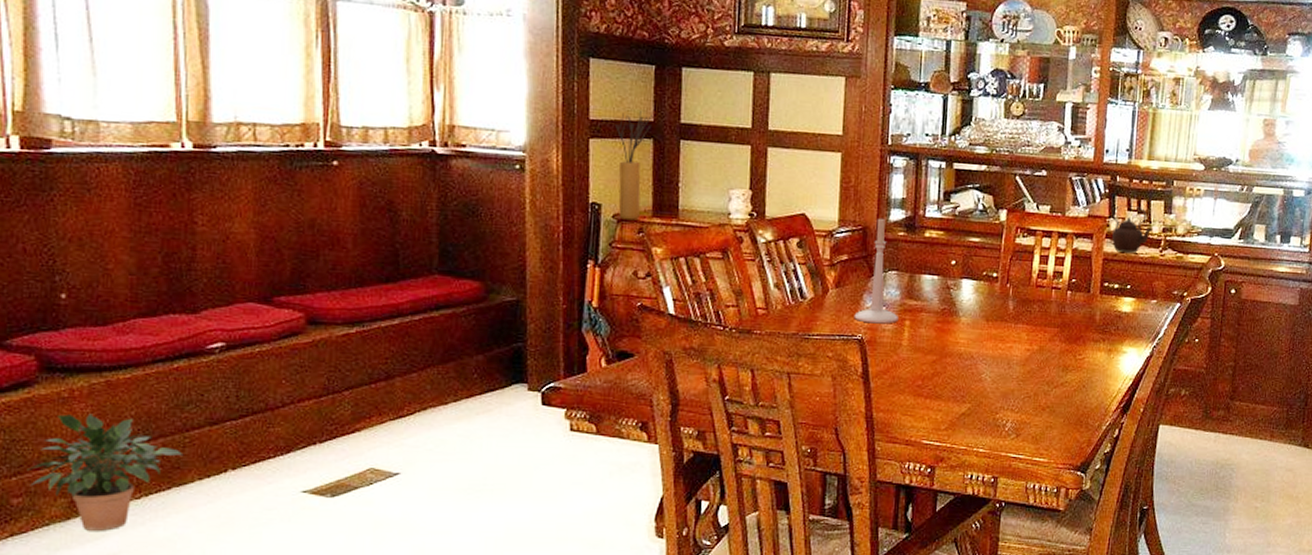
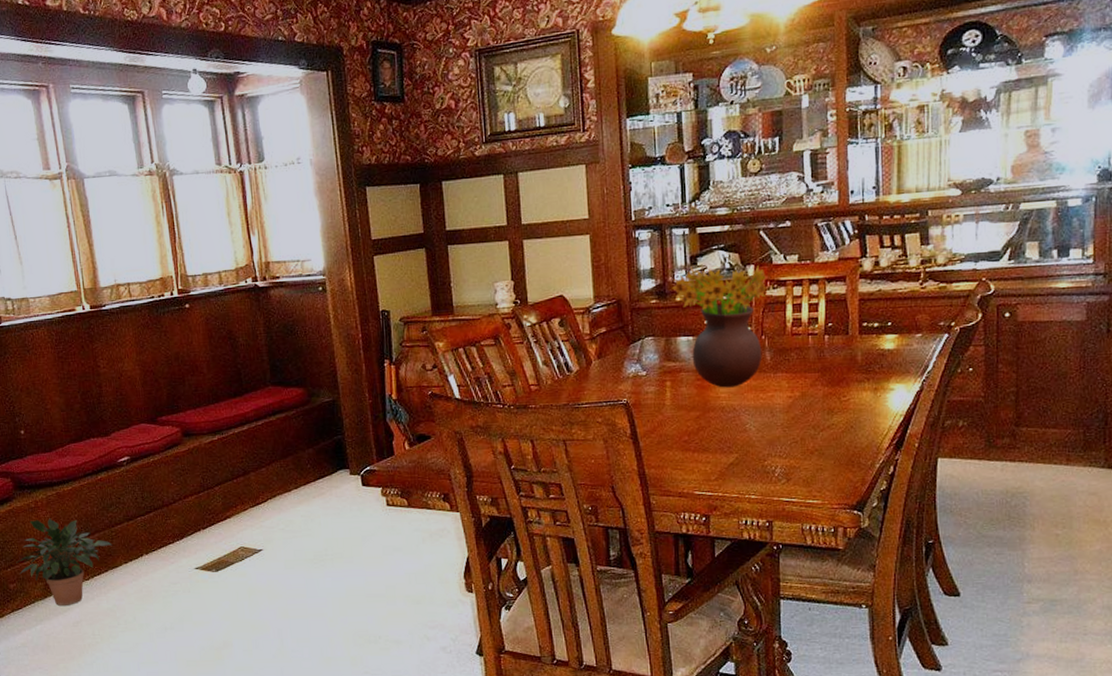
vase: present [615,111,652,221] -> none [393,226,423,322]
candlestick: present [854,218,898,324] -> none [617,289,659,388]
flower arrangement: none [922,202,1018,334] -> present [672,265,767,388]
teapot: present [1111,205,1152,253] -> none [863,242,909,291]

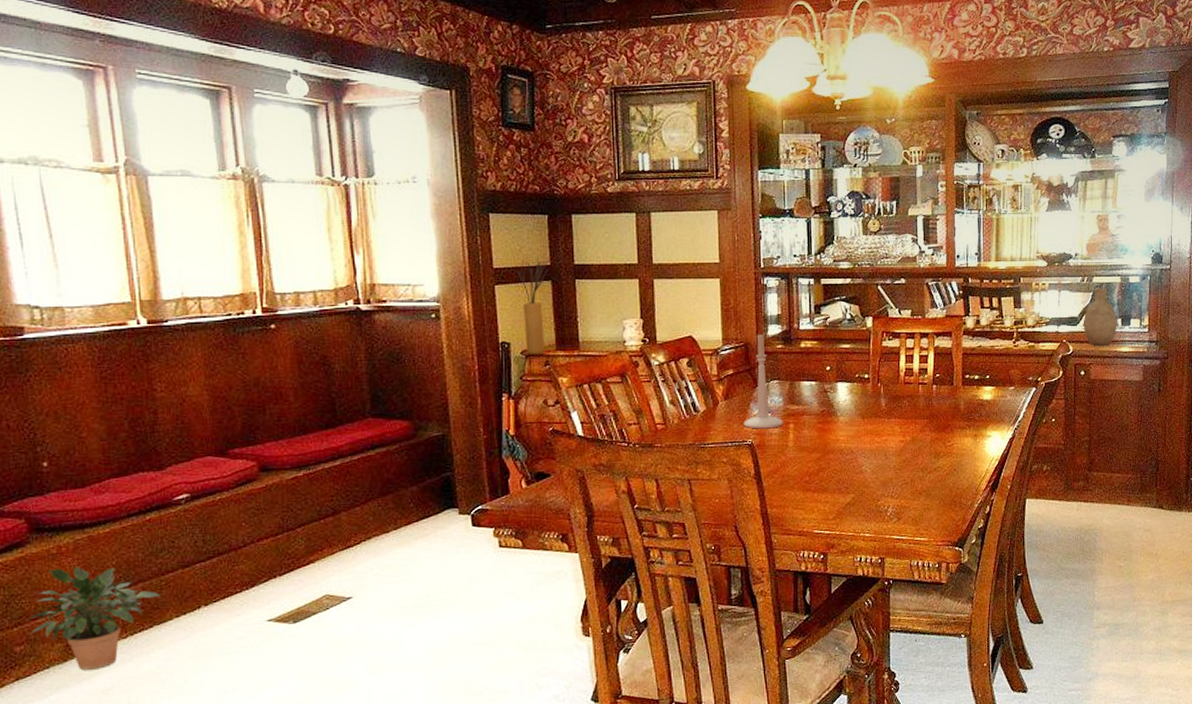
vase: none [393,226,423,322] -> present [517,257,549,355]
candlestick: none [617,289,659,388] -> present [743,334,783,429]
flower arrangement: present [672,265,767,388] -> none [797,315,883,431]
decorative vase: none [1008,215,1052,283] -> present [1084,288,1117,346]

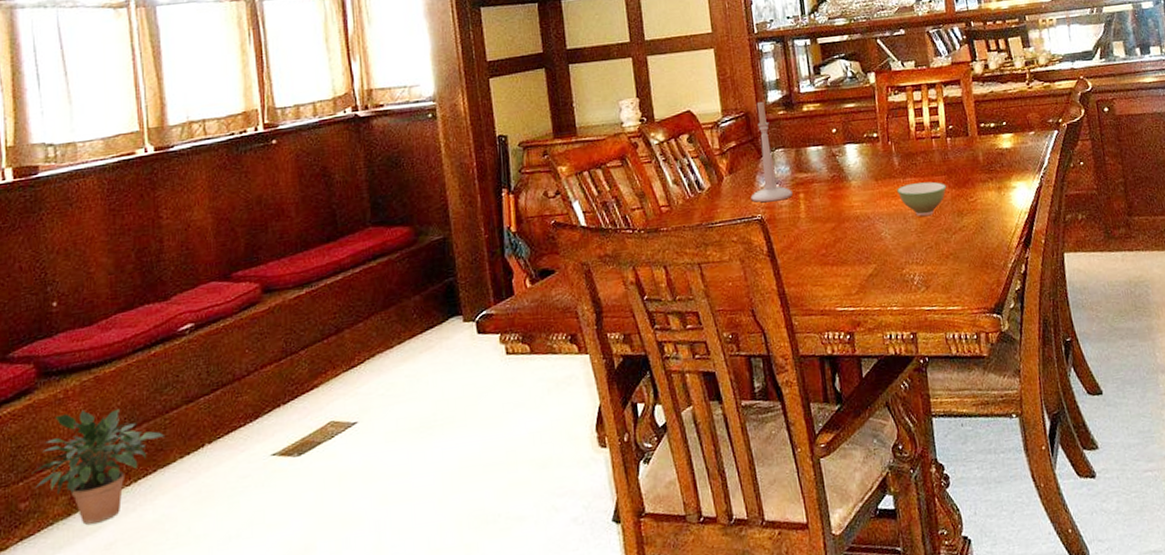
vase: present [517,257,549,355] -> none [510,45,542,147]
bowl: none [881,424,928,456] -> present [897,181,947,217]
decorative vase: present [1084,288,1117,346] -> none [1099,17,1137,79]

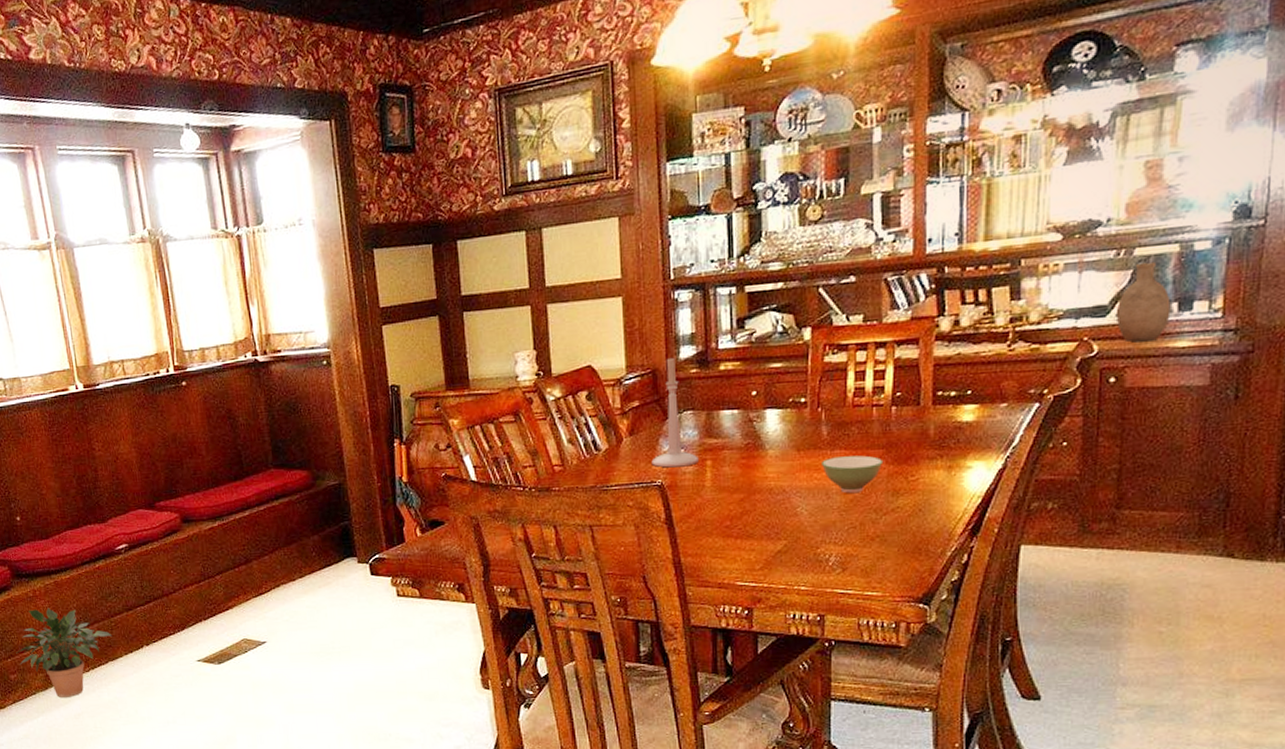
decorative vase: none [1099,17,1137,79] -> present [1117,261,1171,342]

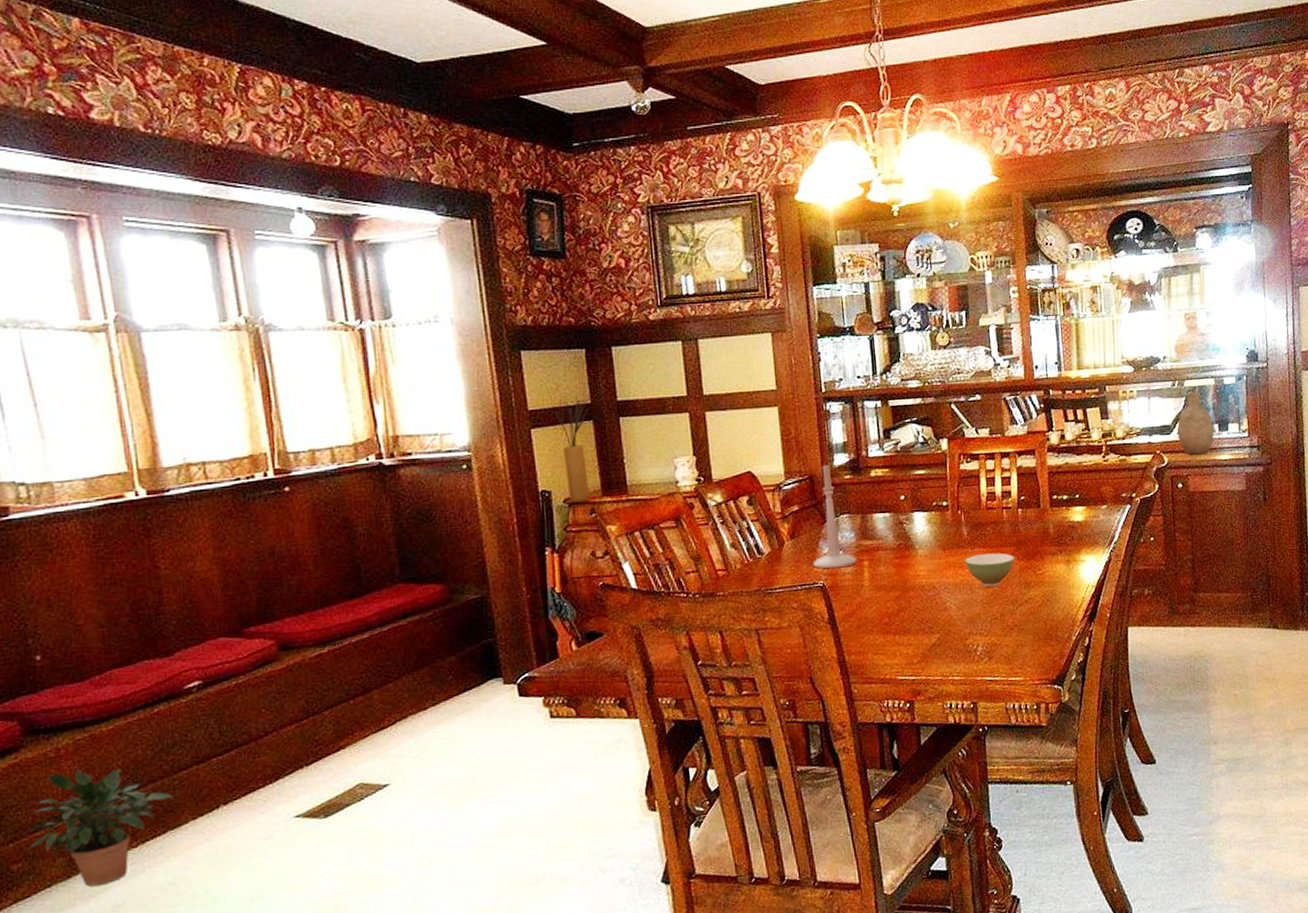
vase: none [403,291,436,398] -> present [554,395,590,503]

